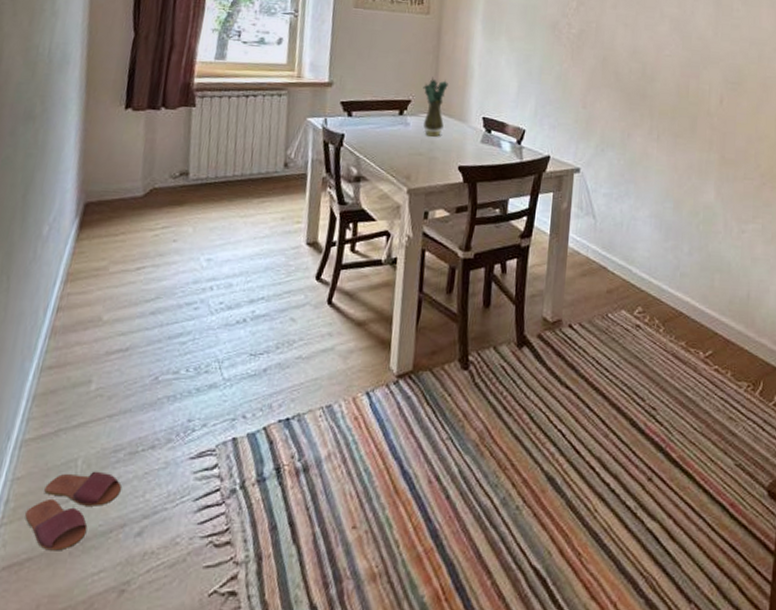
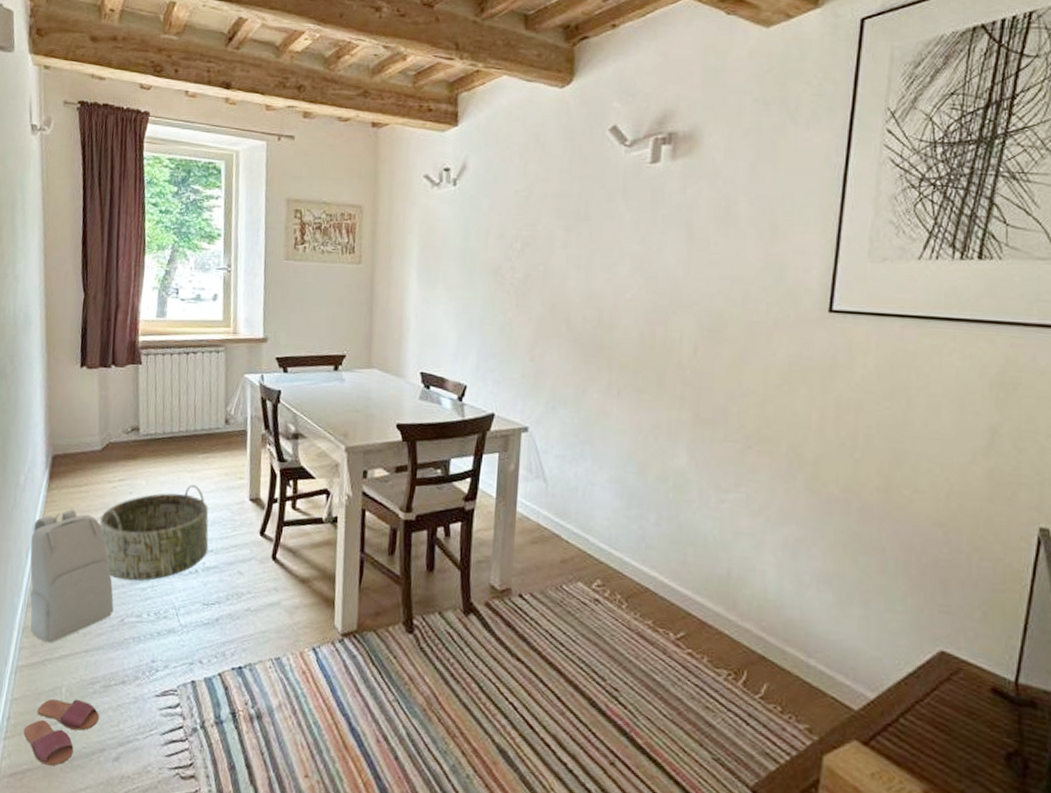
backpack: none [42,260,148,411] -> present [29,508,114,643]
basket: none [136,230,262,335] -> present [100,485,209,581]
vase: present [423,77,448,137] -> none [357,330,383,393]

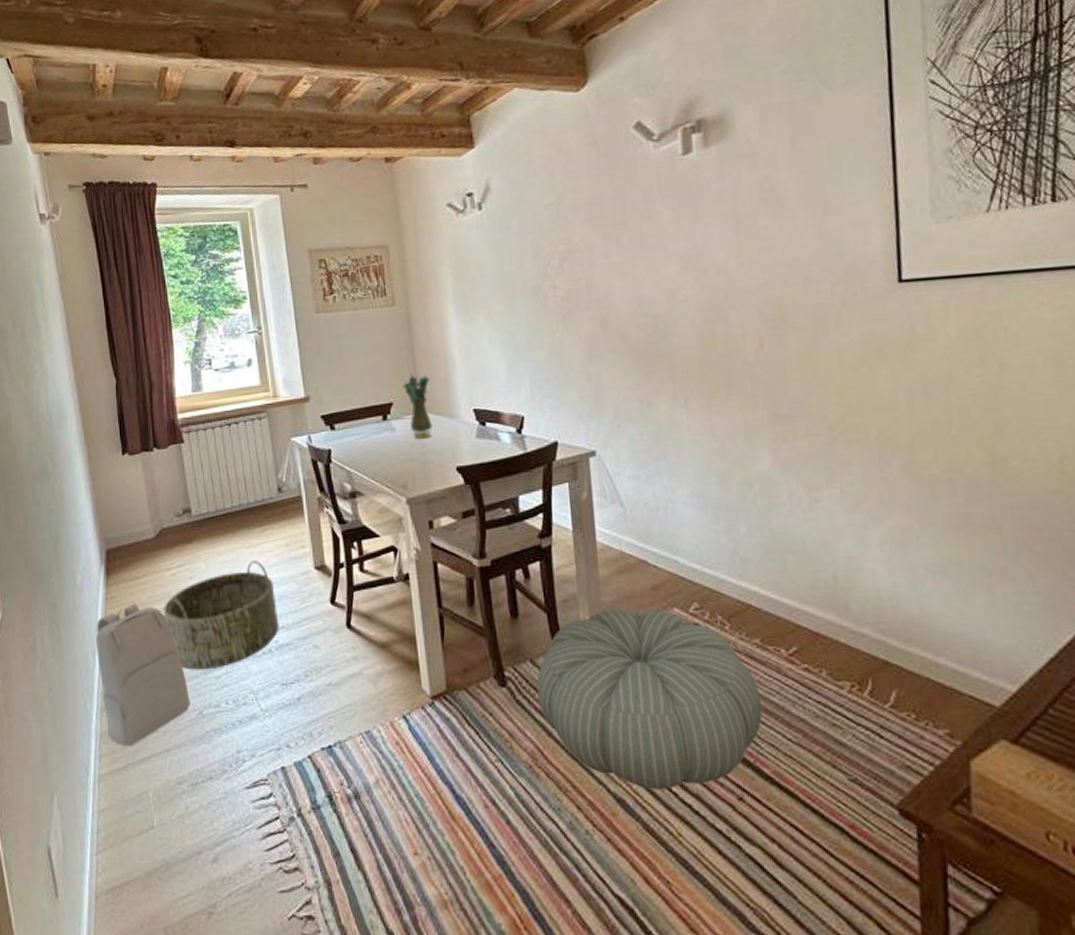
slippers: present [23,699,99,766] -> none [115,802,191,876]
vase: none [357,330,383,393] -> present [403,373,433,439]
pouf: none [441,575,645,747] -> present [537,609,763,790]

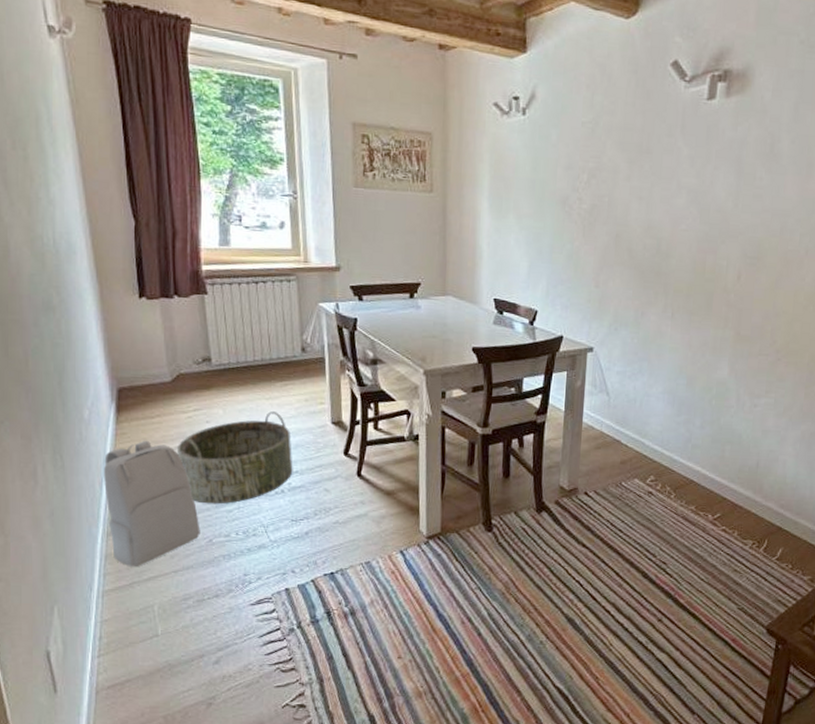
vase: present [403,373,433,439] -> none [432,258,457,319]
pouf: present [537,609,763,790] -> none [517,476,688,613]

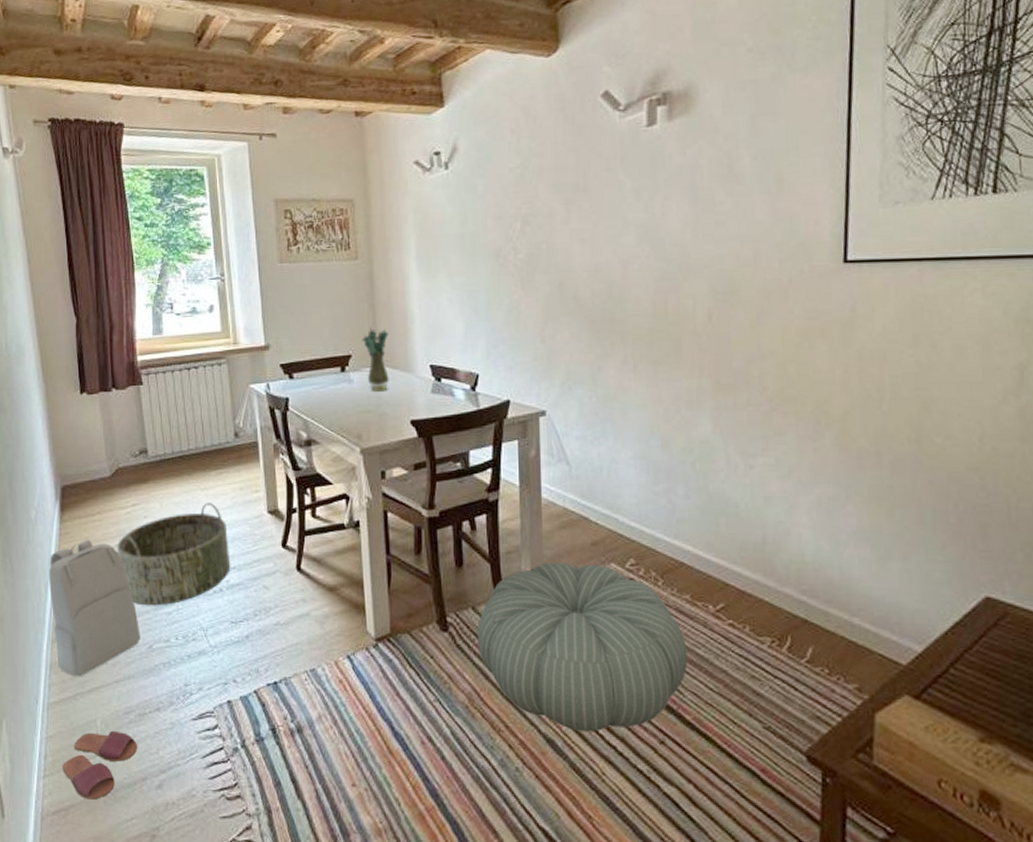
slippers: none [118,614,195,675] -> present [62,730,137,800]
vase: none [432,258,457,319] -> present [362,327,389,391]
pouf: none [517,476,688,613] -> present [477,562,688,732]

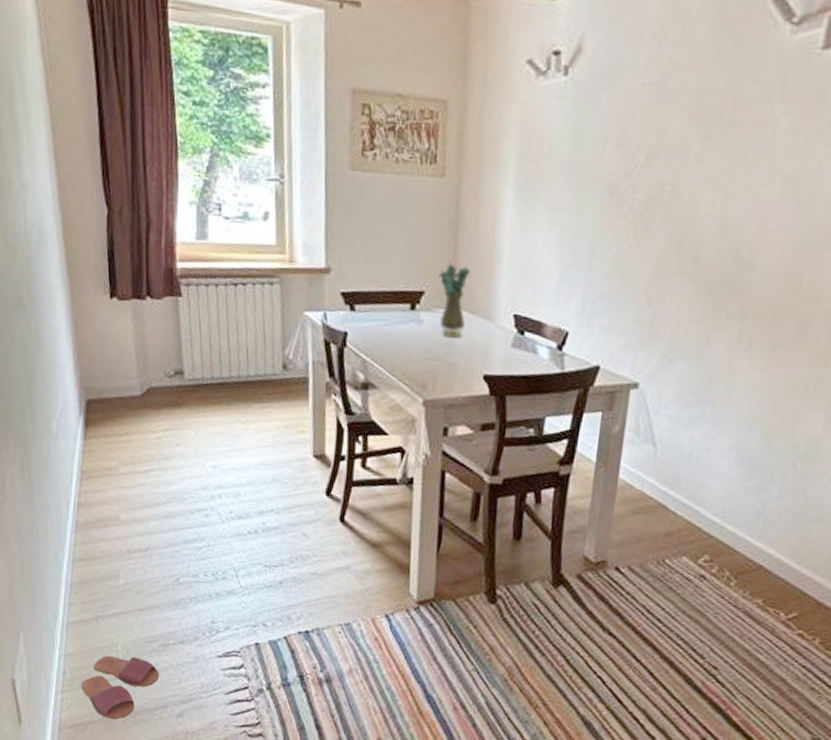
backpack: present [48,539,141,677] -> none [70,460,167,600]
basket: present [117,503,231,606] -> none [146,437,269,540]
pouf: present [477,562,688,732] -> none [525,546,749,721]

